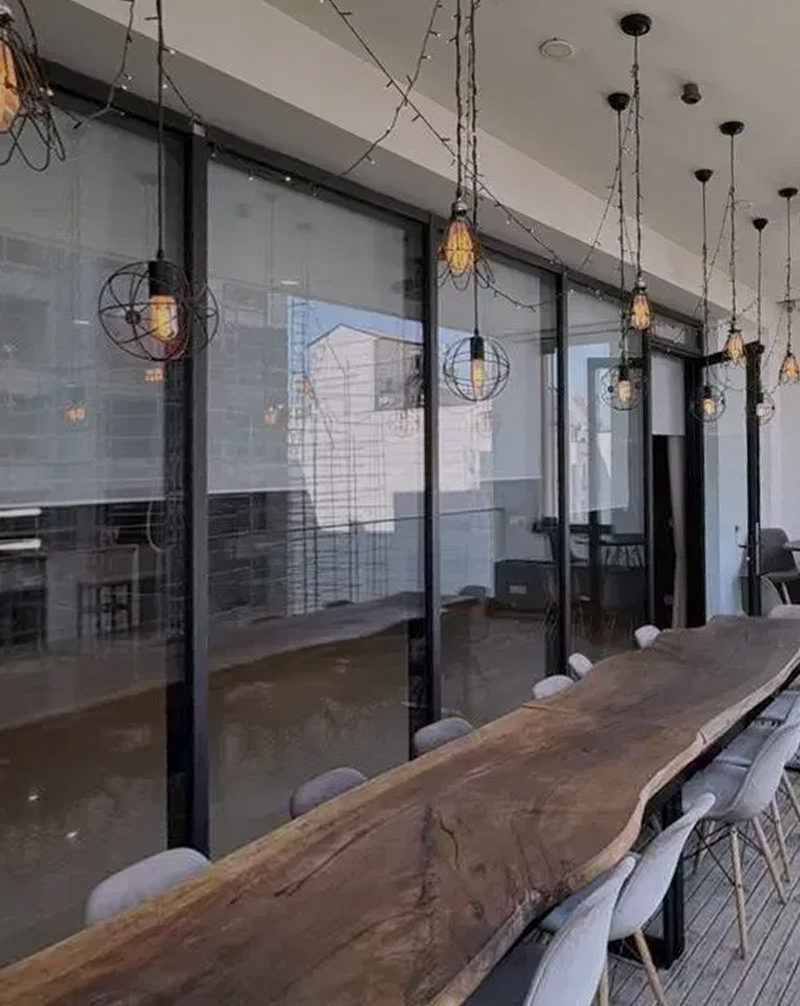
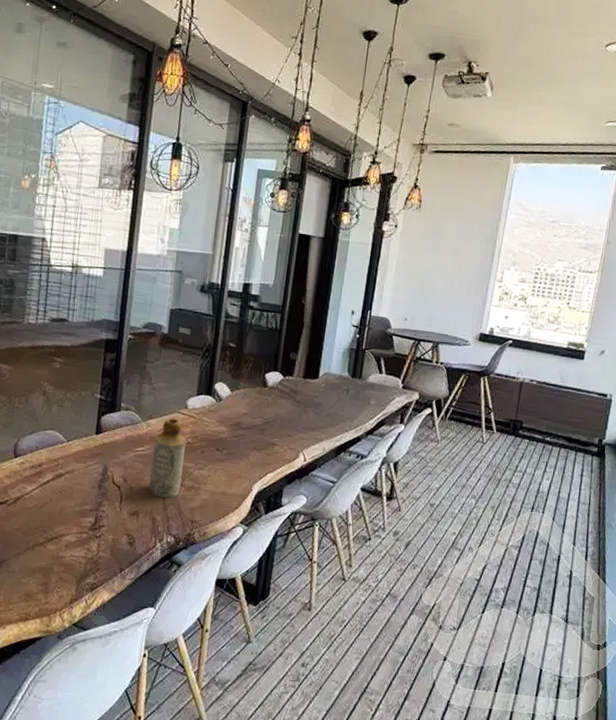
bottle: none [494,716,541,836] -> present [148,417,186,498]

